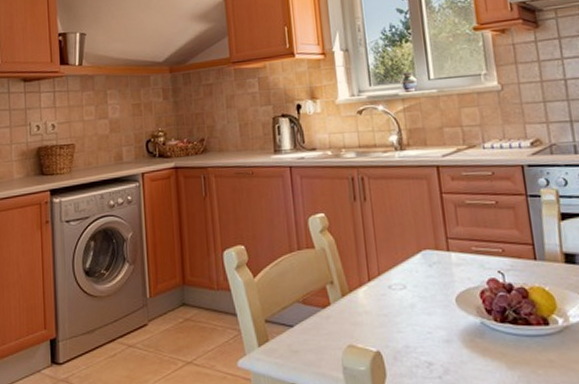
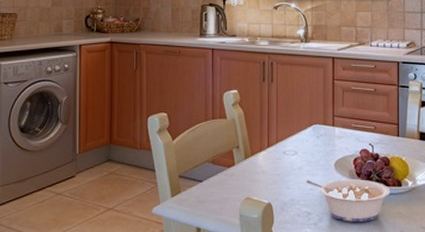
legume: none [420,317,536,374] -> present [305,179,391,222]

